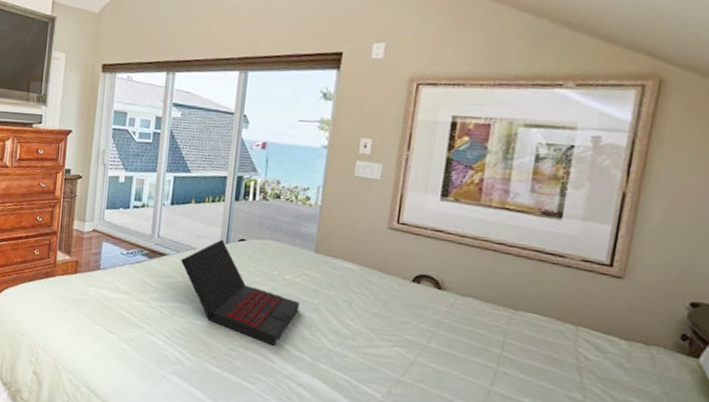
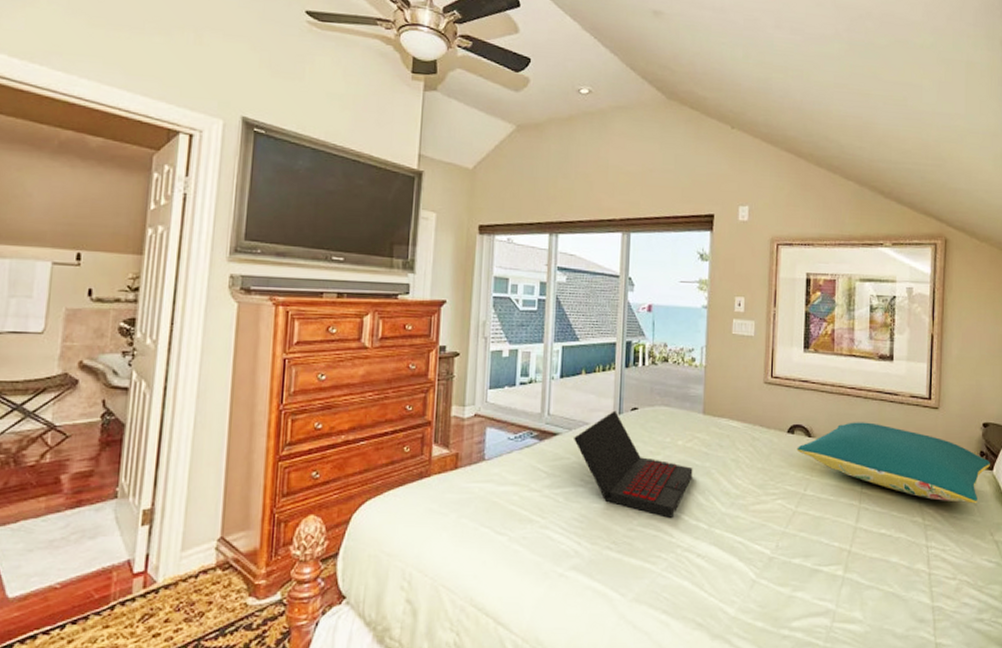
pillow: none [422,279,698,393] -> present [796,422,991,504]

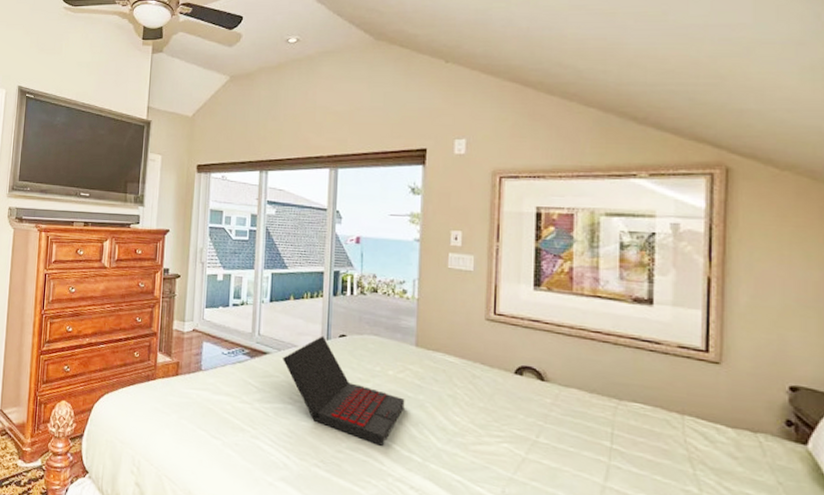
pillow: present [796,422,991,504] -> none [526,369,804,482]

